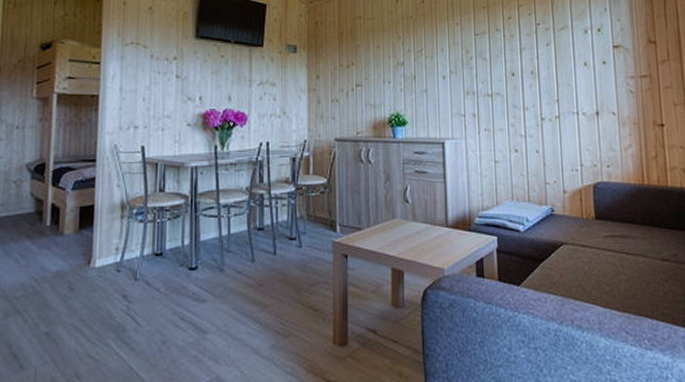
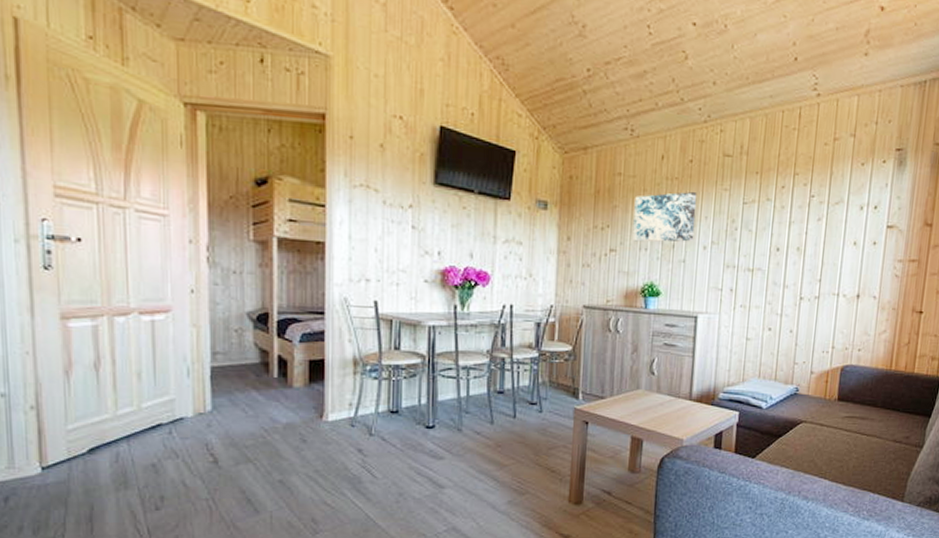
wall art: none [375,27,433,76] -> present [632,191,697,242]

